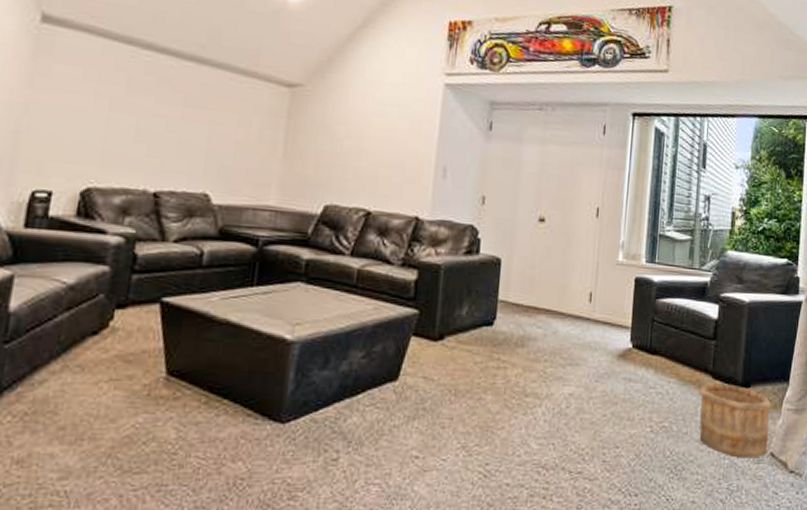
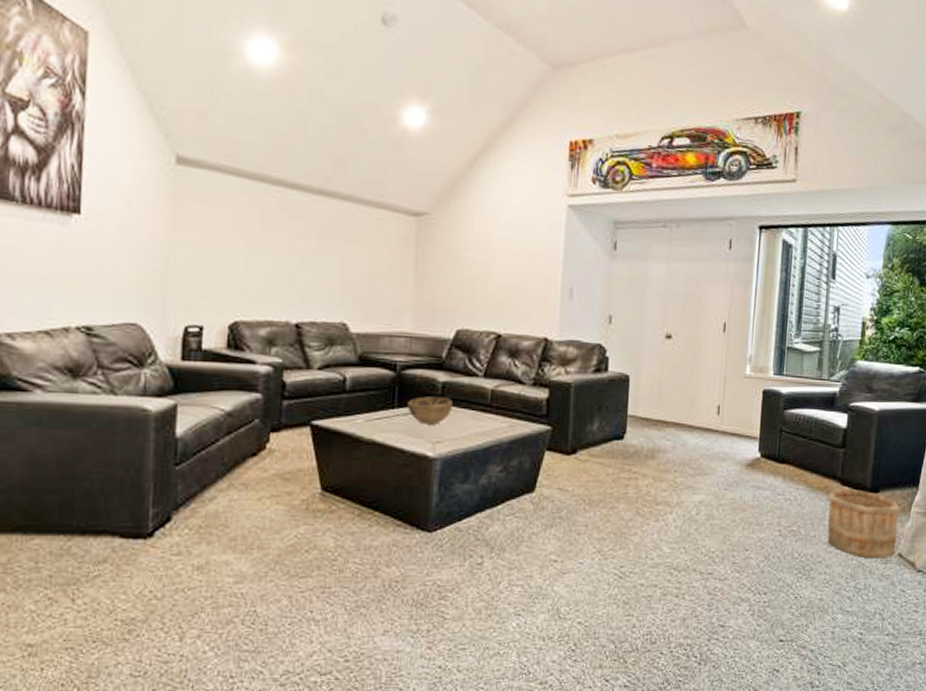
decorative bowl: none [267,274,316,305] -> present [408,396,453,425]

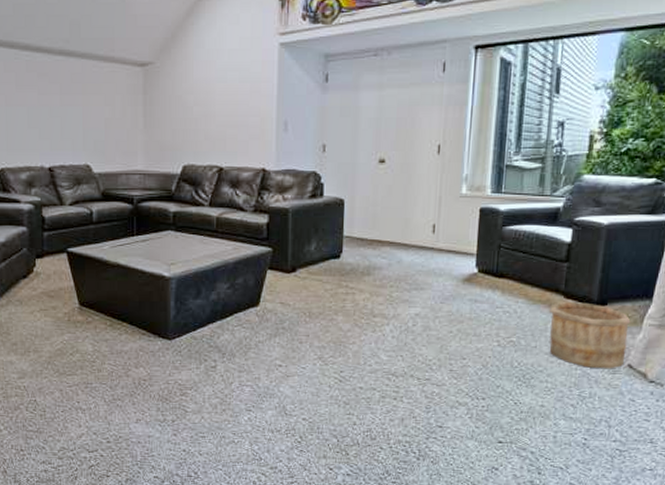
decorative bowl: present [408,396,453,425] -> none [145,225,183,249]

